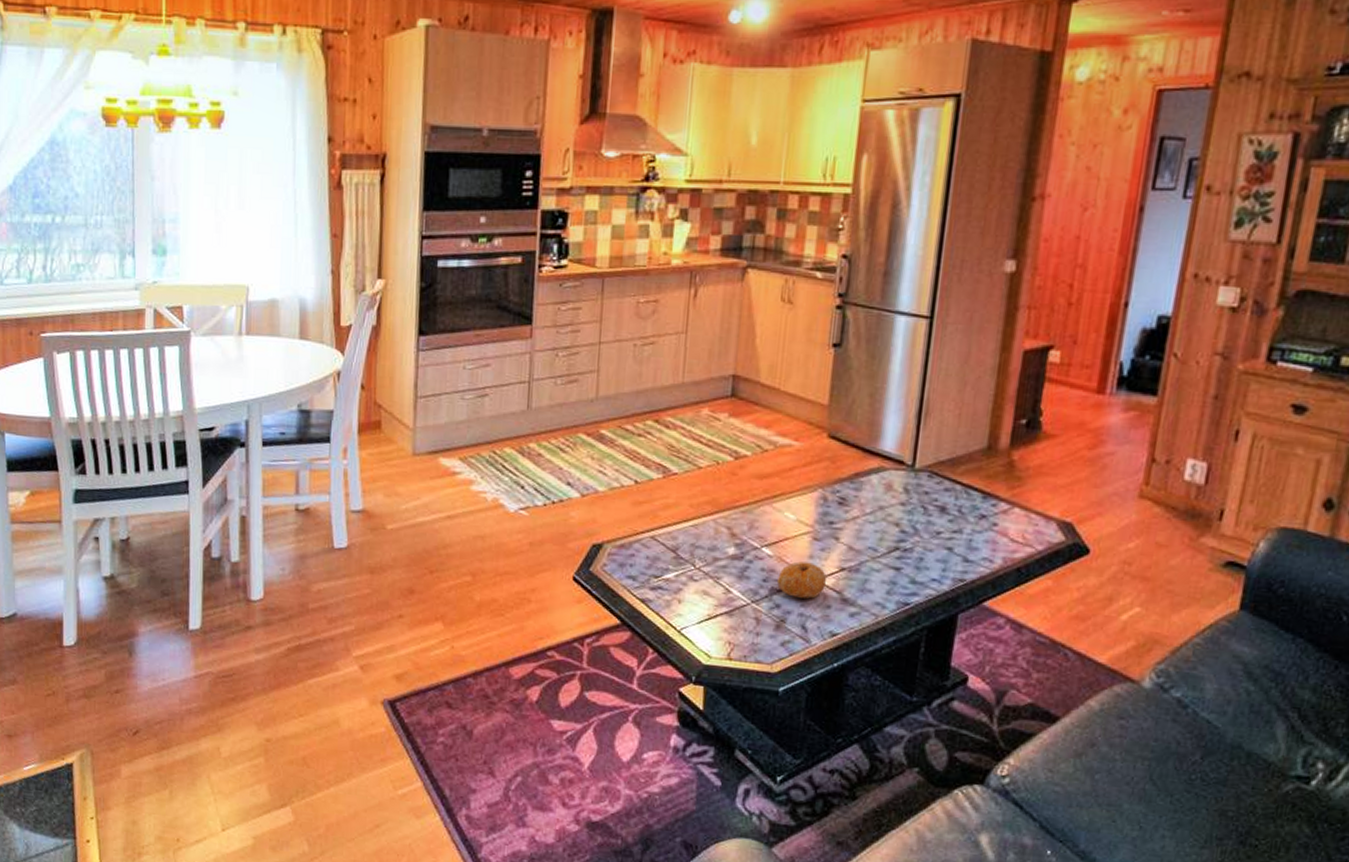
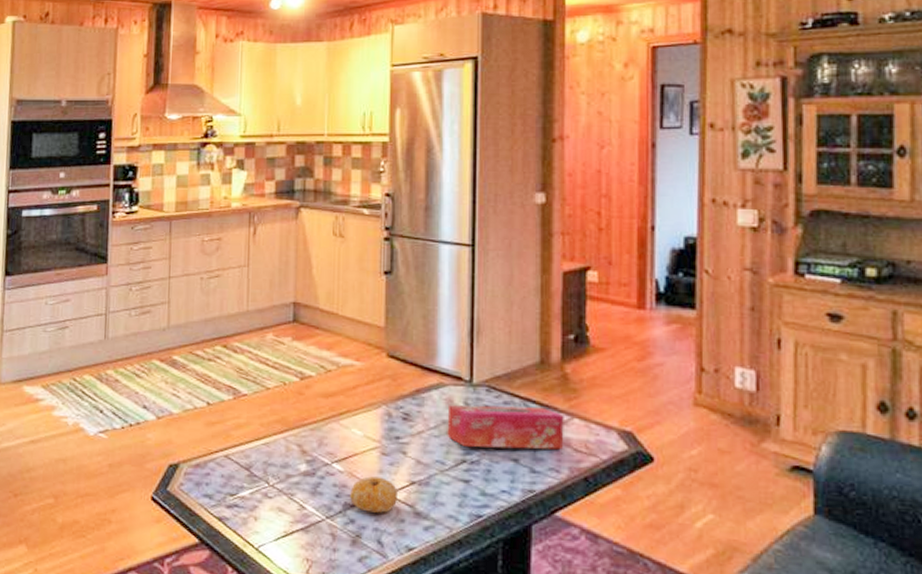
tissue box: none [882,490,1005,539] -> present [447,405,564,450]

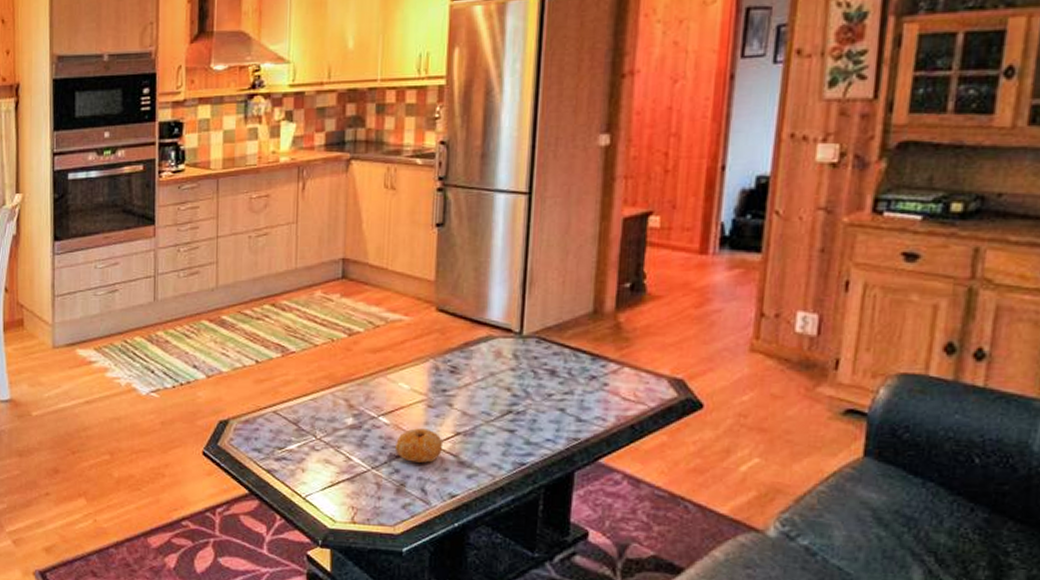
tissue box: present [447,405,564,450] -> none [494,356,614,399]

